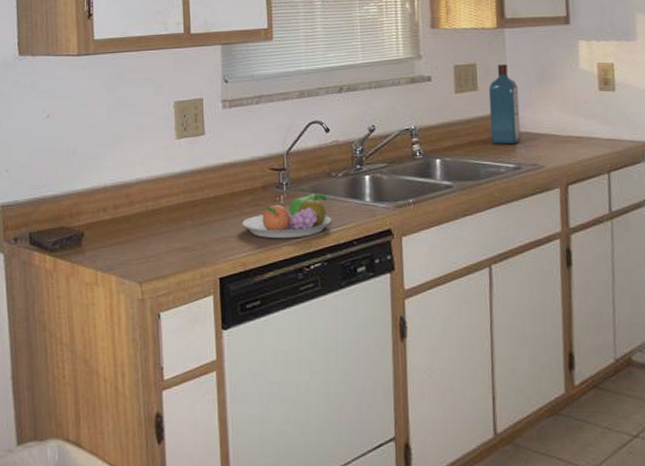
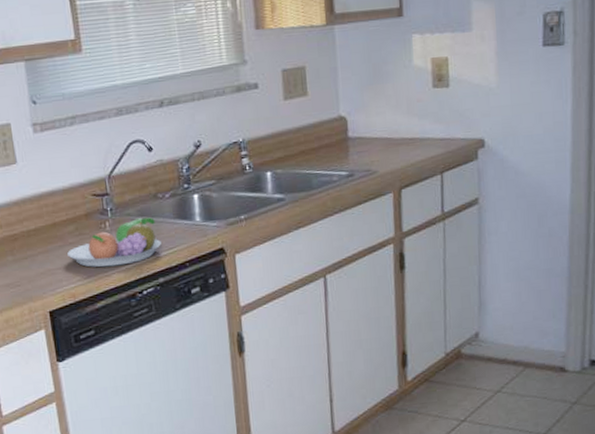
liquor: present [488,64,521,145] -> none [319,65,353,152]

